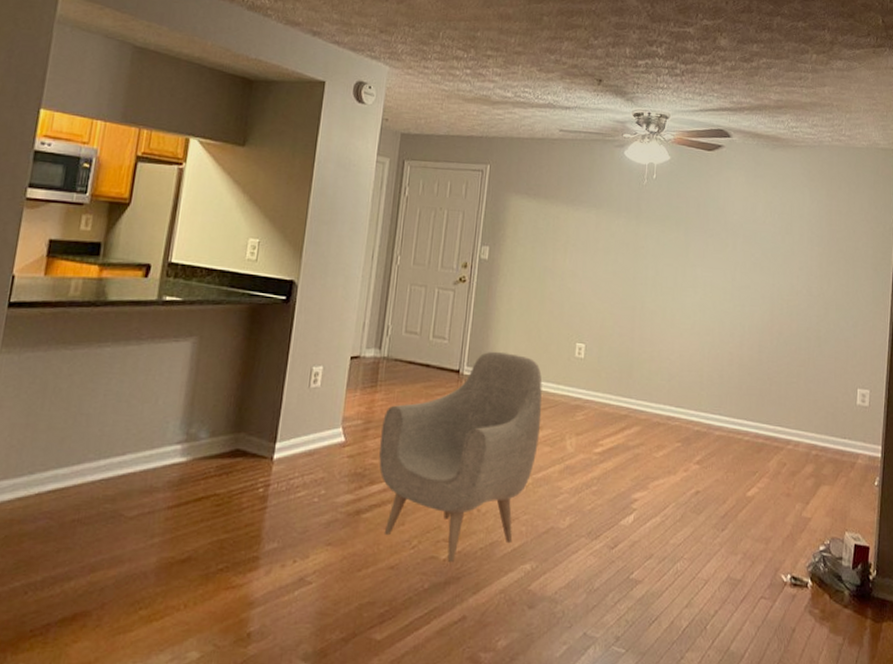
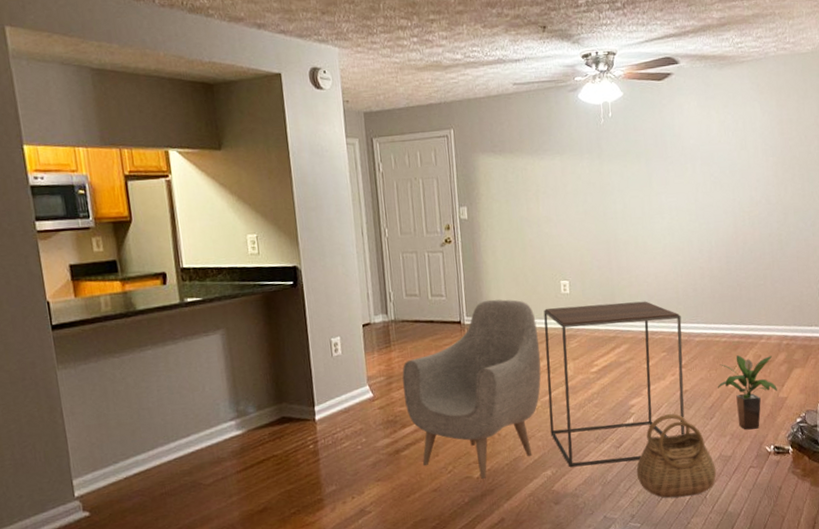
side table: none [537,371,702,567] -> present [543,301,685,467]
basket: none [629,517,722,622] -> present [636,413,717,498]
potted plant: none [733,459,801,551] -> present [717,355,777,430]

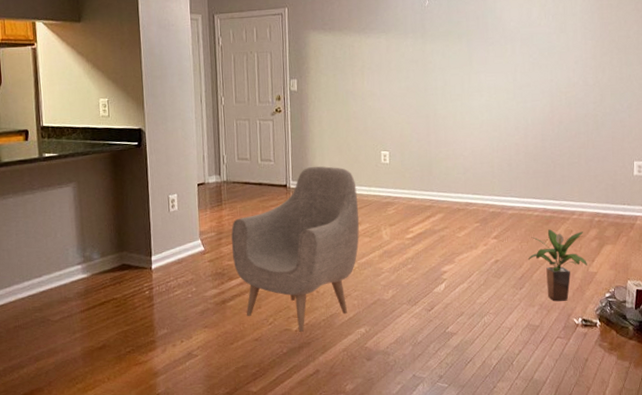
side table: present [543,301,685,467] -> none [364,173,496,327]
basket: present [636,413,717,498] -> none [446,282,524,362]

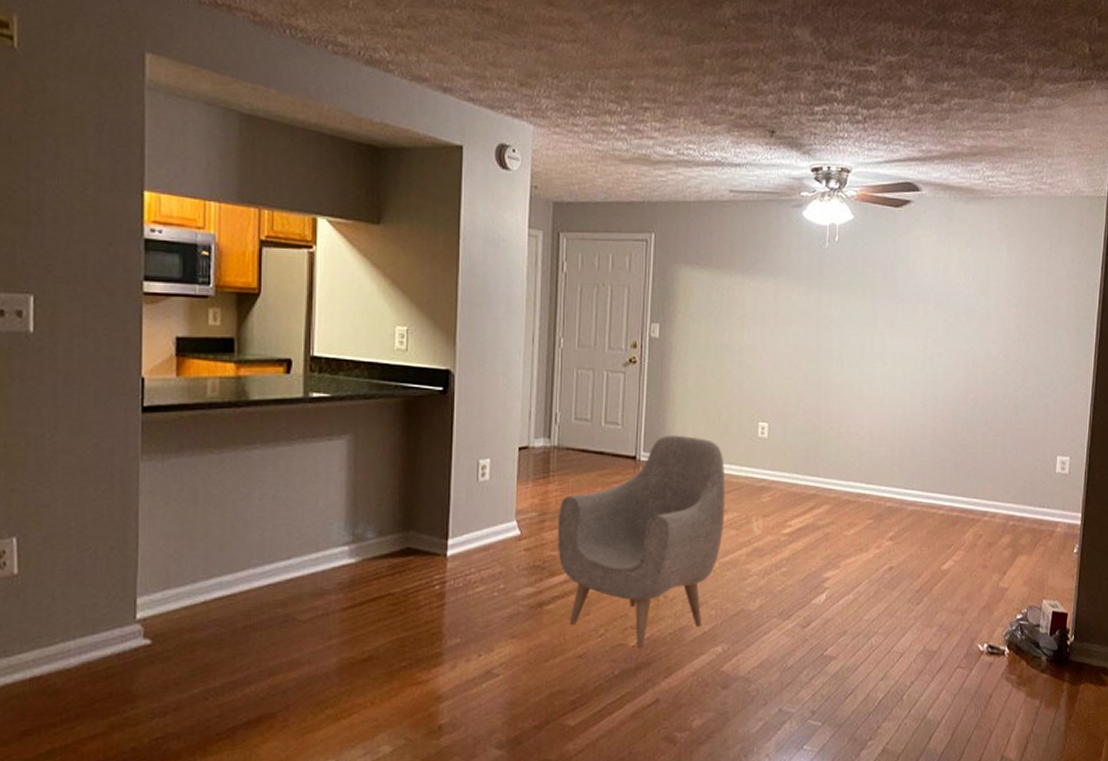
potted plant: present [527,229,587,302] -> none [928,532,997,622]

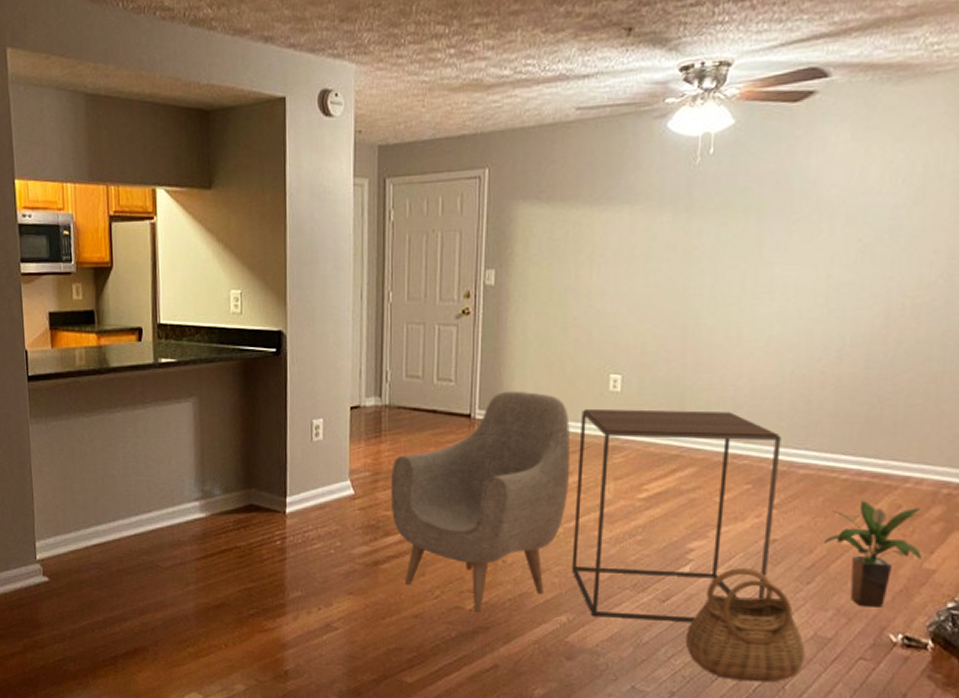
side table: none [727,452,894,646] -> present [572,408,781,622]
basket: none [823,593,918,695] -> present [685,568,806,682]
potted plant: none [928,532,997,622] -> present [823,501,922,607]

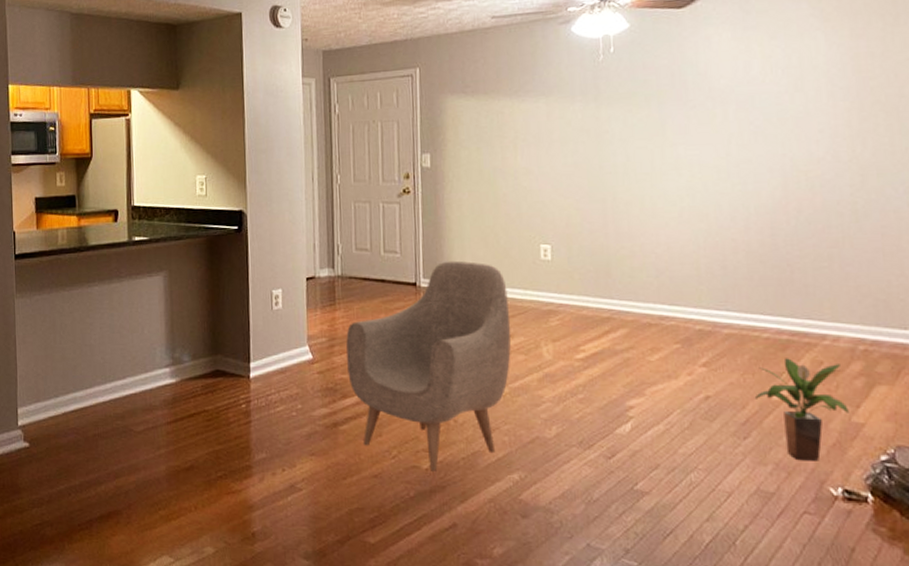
side table: present [572,408,781,622] -> none [517,275,705,478]
basket: present [685,568,806,682] -> none [633,425,752,537]

